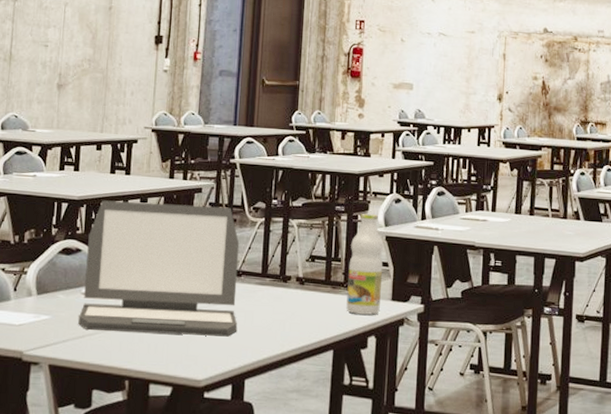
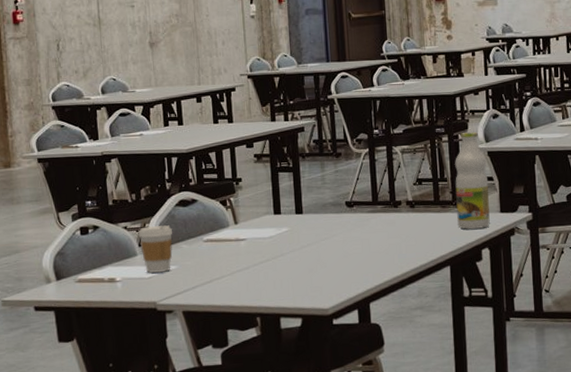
coffee cup: none [15,271,51,321] -> present [138,225,173,273]
laptop: present [78,200,240,337] -> none [202,142,356,274]

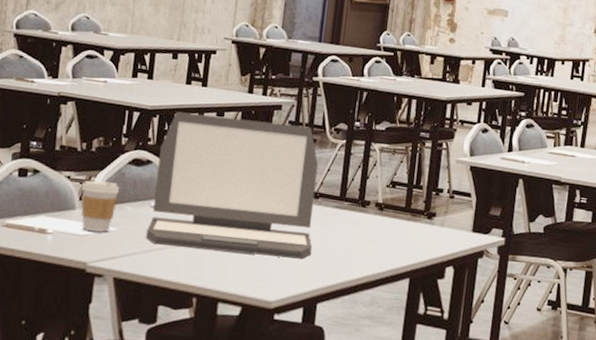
laptop: none [202,142,356,274] -> present [146,111,319,259]
bottle: present [455,132,490,229] -> none [425,142,468,245]

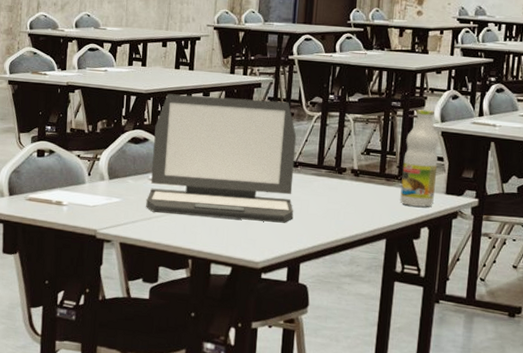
coffee cup: present [81,180,119,232] -> none [89,158,121,203]
bottle: none [425,142,468,245] -> present [400,109,439,207]

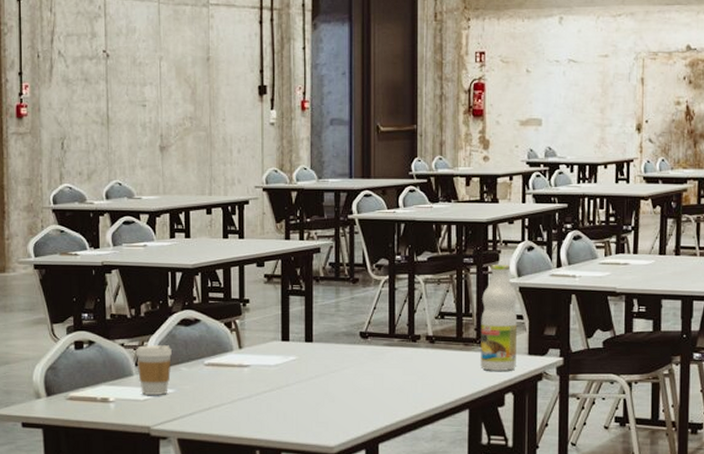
coffee cup: none [89,158,121,203] -> present [135,345,172,395]
laptop: present [146,93,297,223] -> none [203,266,368,401]

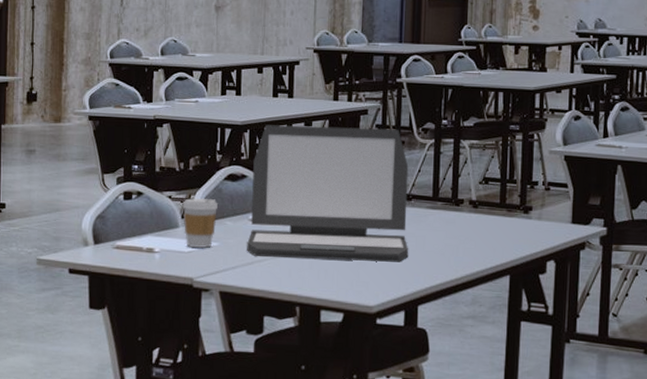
laptop: none [203,266,368,401] -> present [247,124,409,262]
bottle: present [480,265,518,371] -> none [523,133,562,239]

